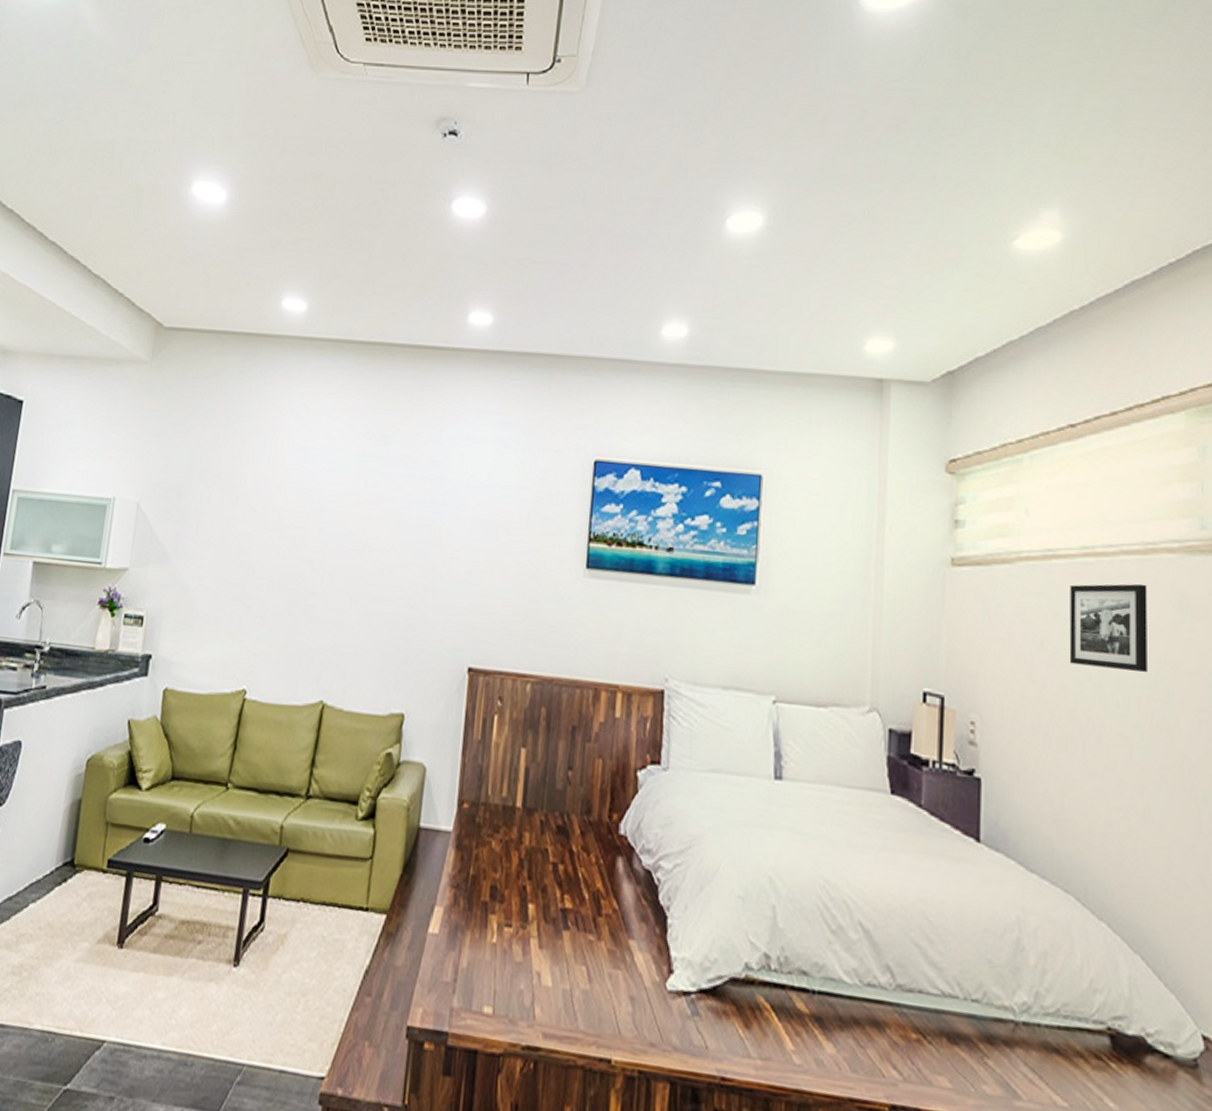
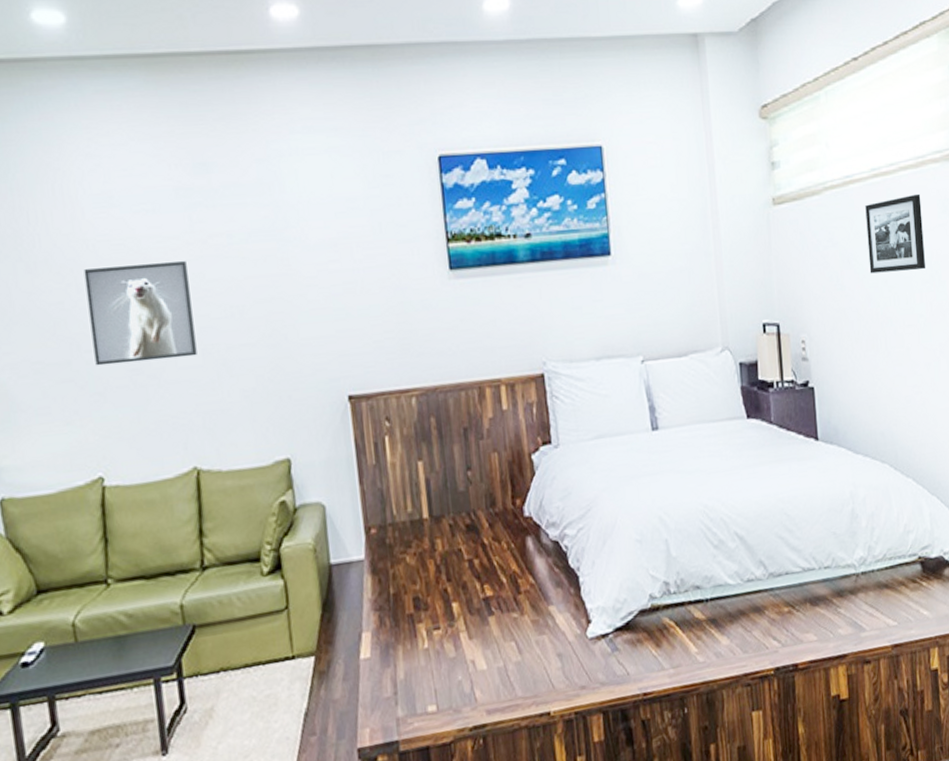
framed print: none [263,509,354,601] -> present [83,261,197,366]

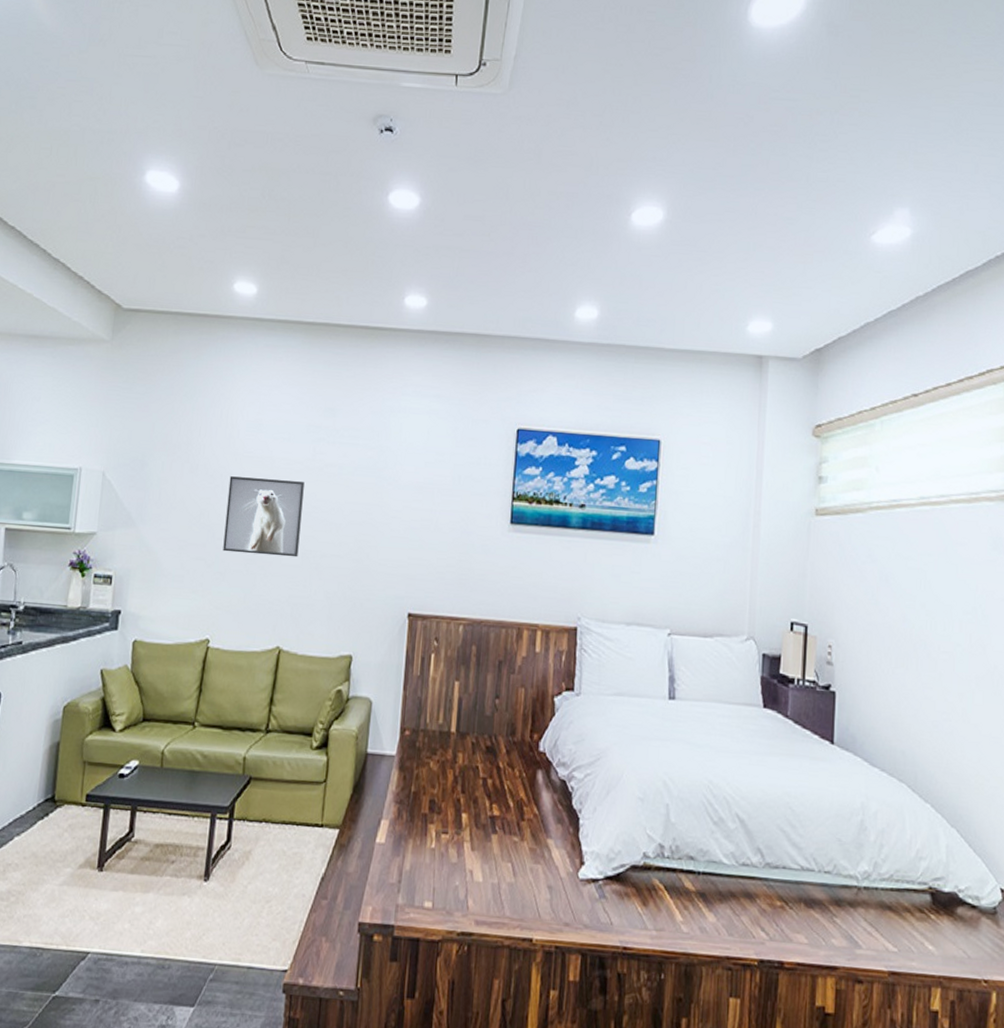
picture frame: present [865,193,925,274] -> none [907,527,971,601]

